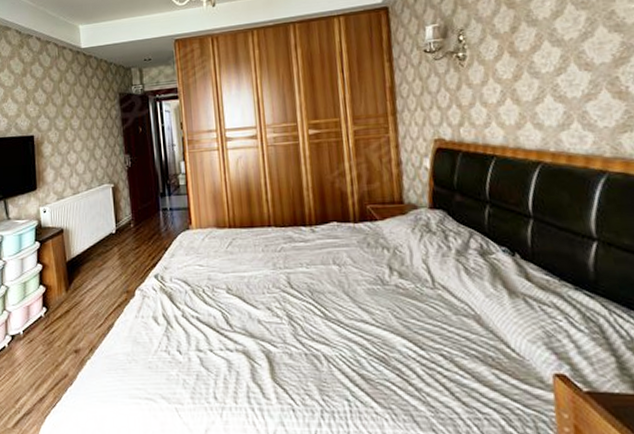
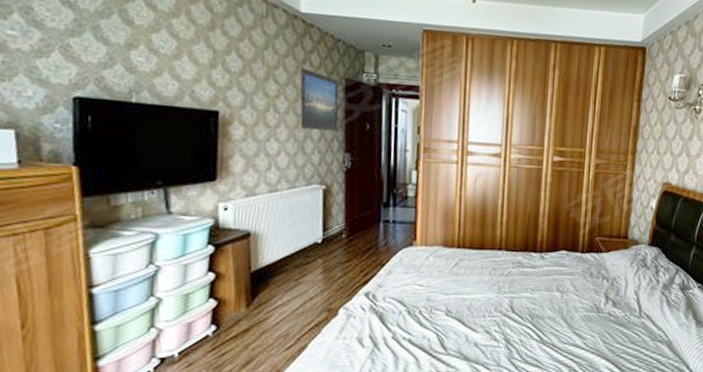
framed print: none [86,91,118,139] -> present [300,68,339,131]

